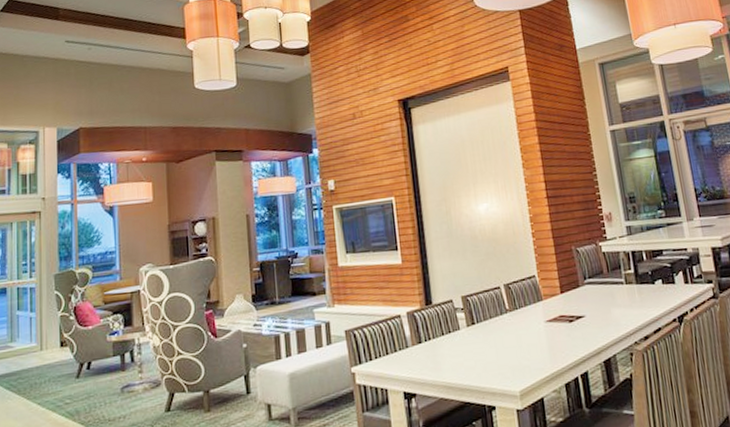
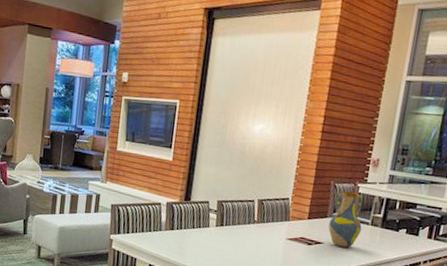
vase: none [582,252,618,316] -> present [328,191,363,248]

